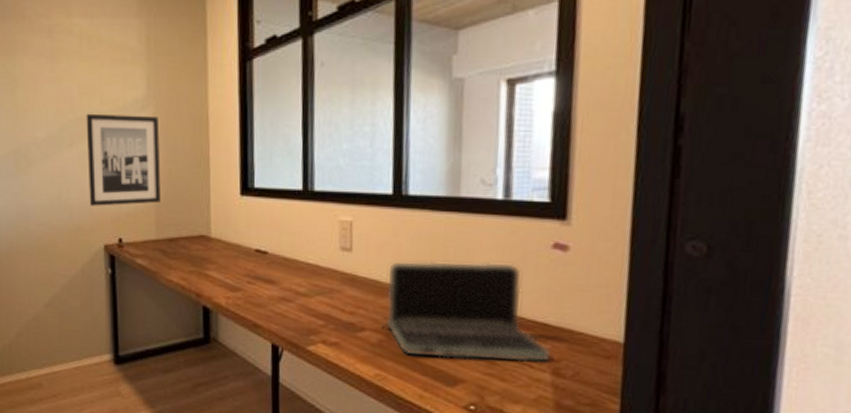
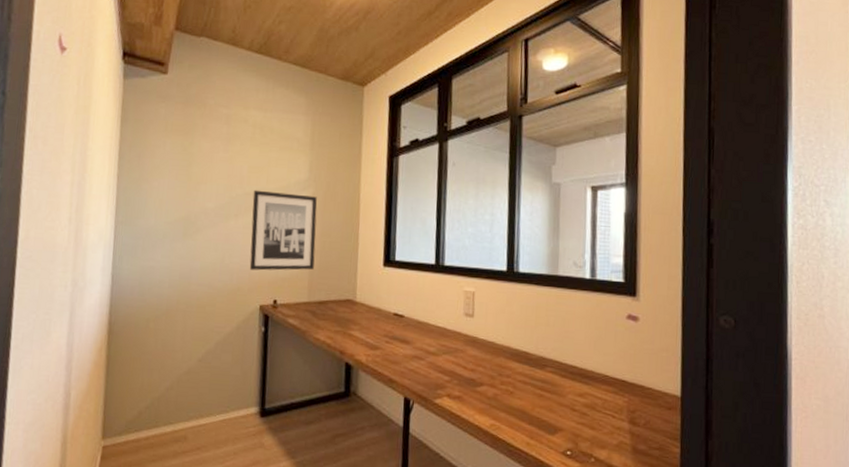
laptop: present [382,260,552,363] -> none [497,325,628,414]

